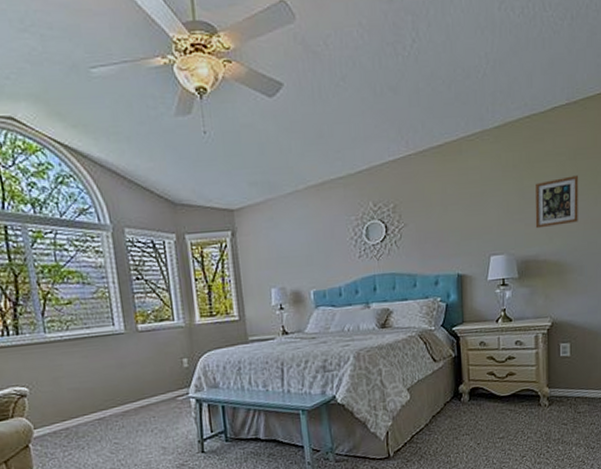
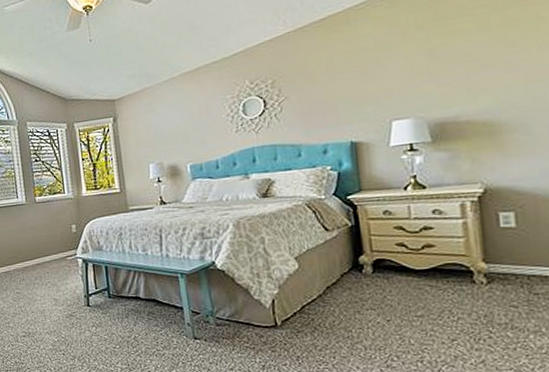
picture frame: present [535,175,578,229] -> none [449,26,515,88]

